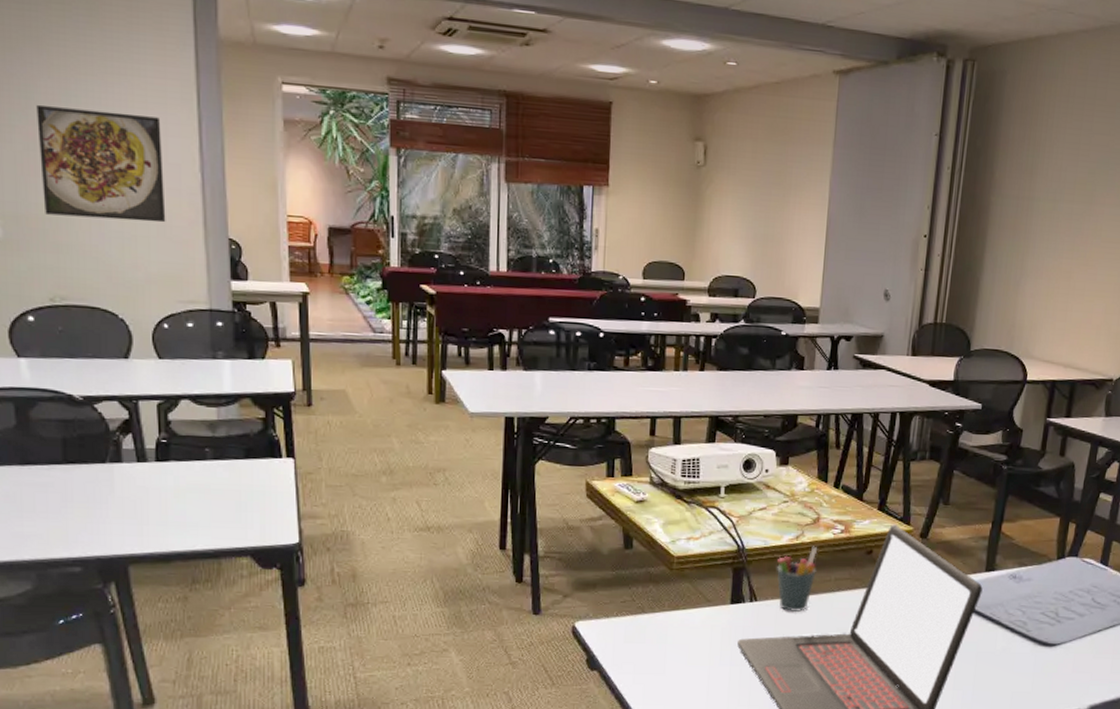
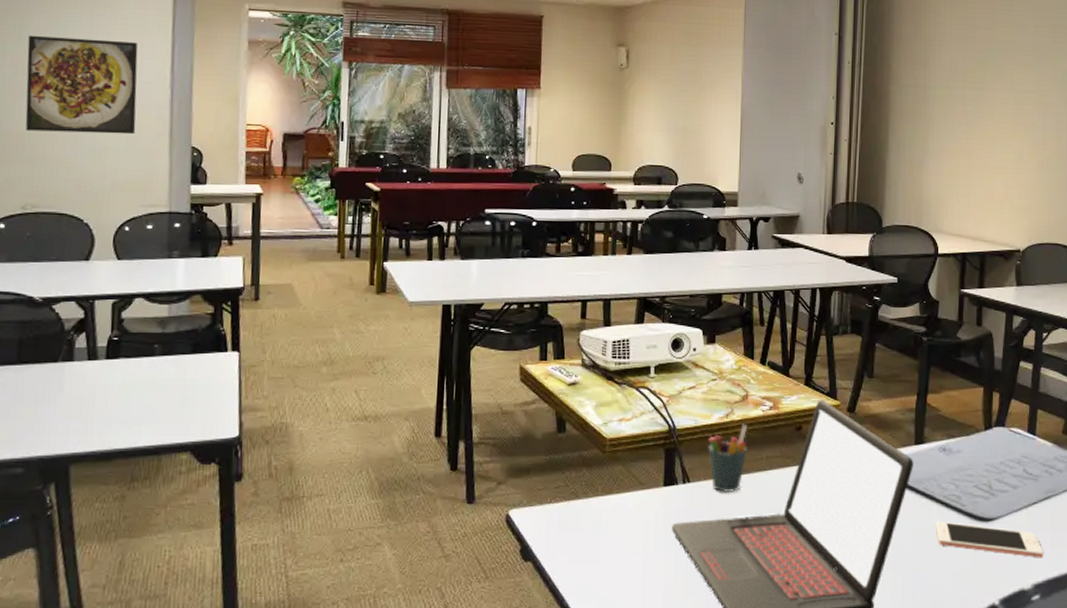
cell phone: none [998,644,1103,682] -> present [935,521,1043,558]

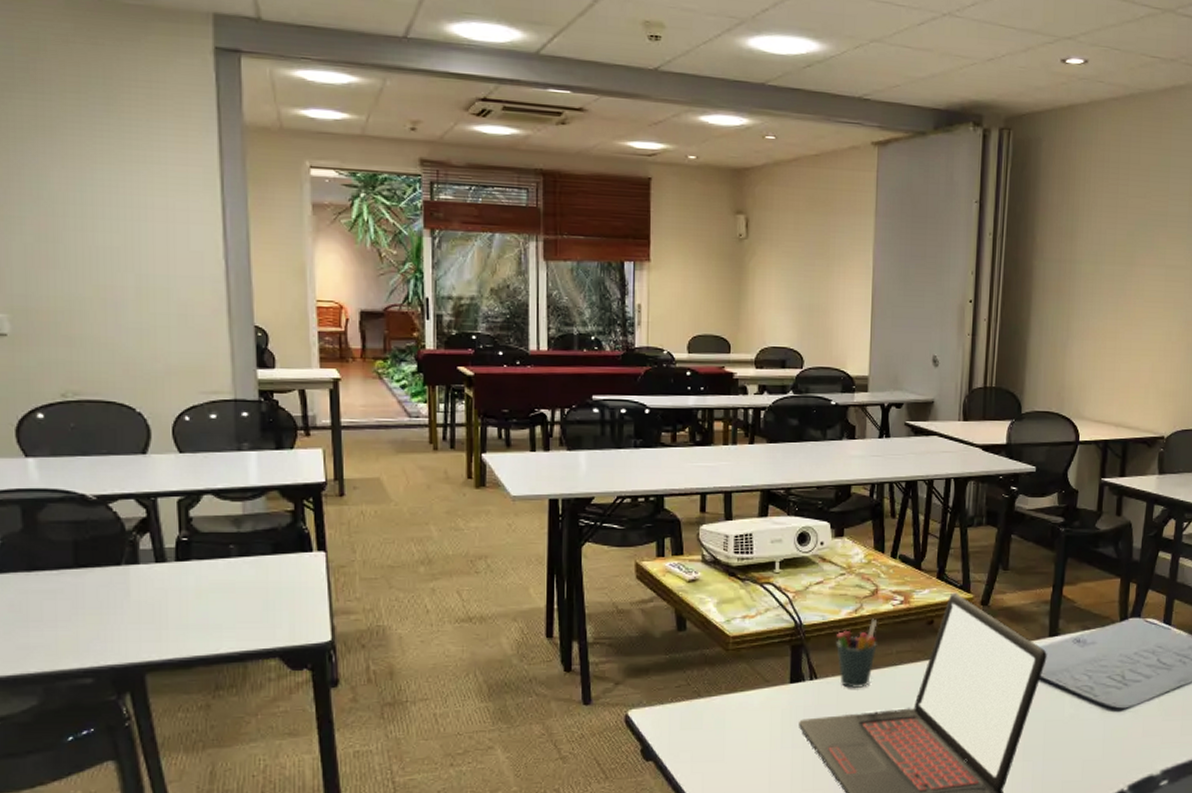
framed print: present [25,35,138,135] -> none [49,194,187,312]
cell phone: present [935,521,1043,558] -> none [1067,711,1173,745]

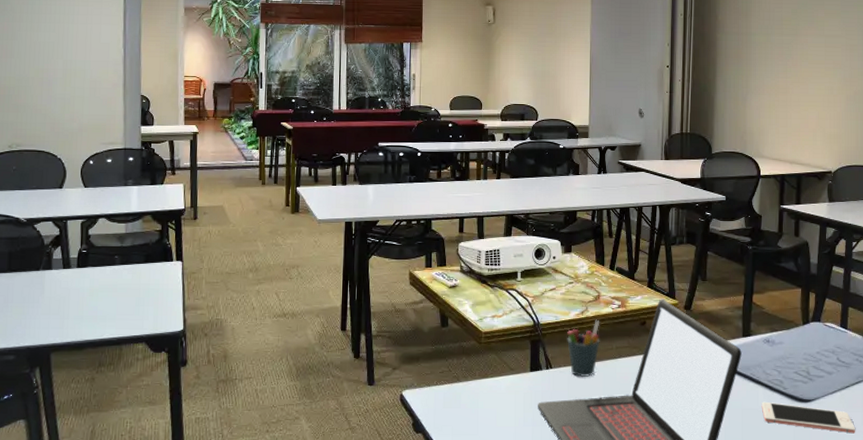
cell phone: none [1067,711,1173,745] -> present [761,401,855,434]

